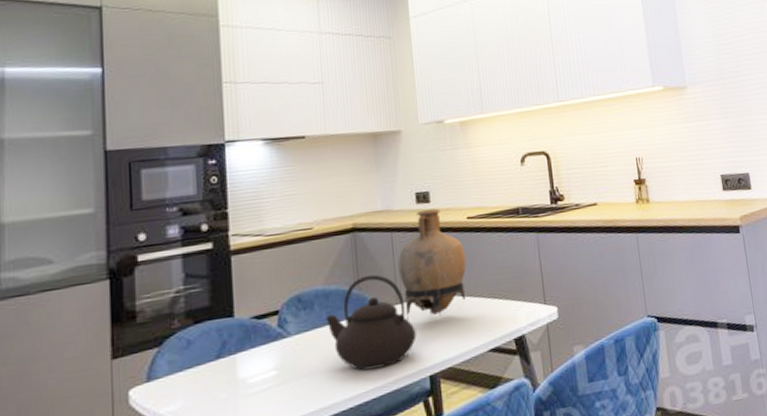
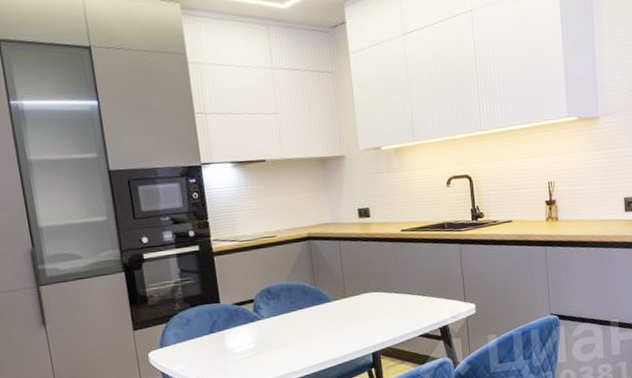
teapot: present [325,274,417,371] -> none [290,274,361,347]
vase: present [398,208,467,321] -> none [345,222,401,311]

